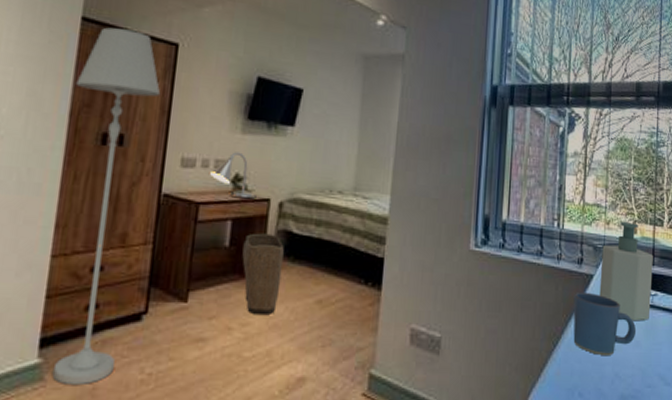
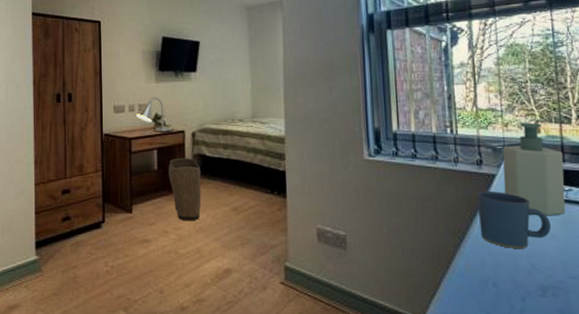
floor lamp: present [52,27,161,386] -> none [34,16,93,275]

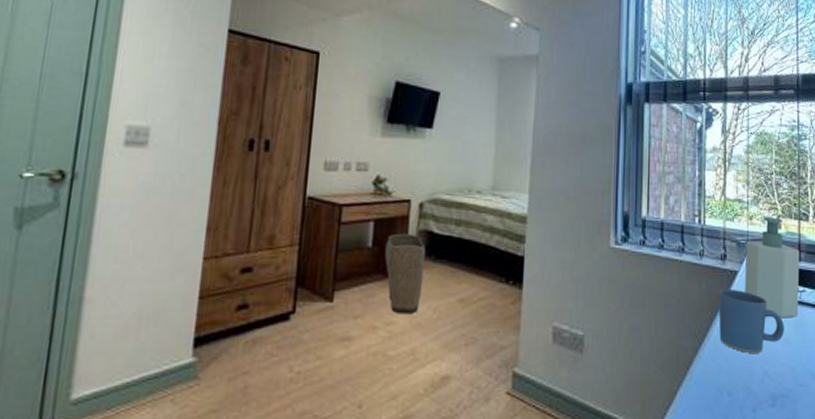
table lamp: present [135,97,173,132] -> none [351,154,397,201]

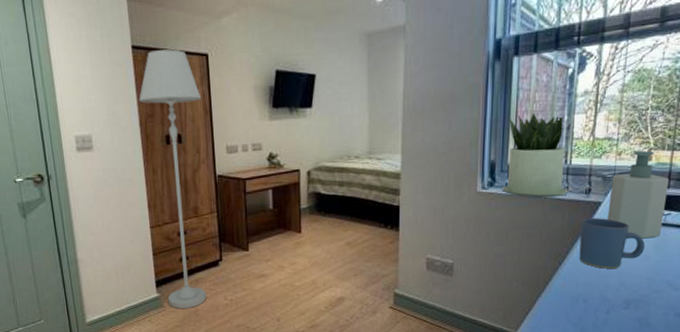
floor lamp: none [206,38,304,384] -> present [139,49,208,309]
laundry basket: present [385,233,425,313] -> none [283,196,316,256]
planter: none [636,165,704,261] -> present [501,114,568,198]

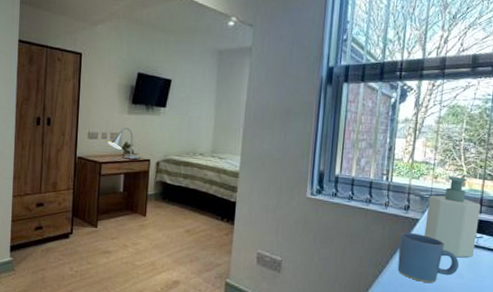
floor lamp: present [139,49,208,309] -> none [18,45,72,275]
table lamp: none [249,135,288,172] -> present [107,127,140,160]
planter: present [501,114,568,198] -> none [328,133,389,210]

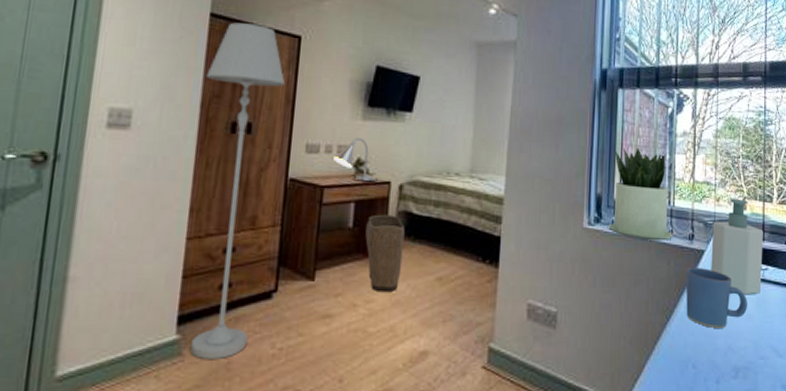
floor lamp: none [18,45,72,275] -> present [189,22,286,360]
laundry basket: none [132,183,161,238] -> present [365,214,405,291]
planter: none [328,133,389,210] -> present [608,148,673,241]

